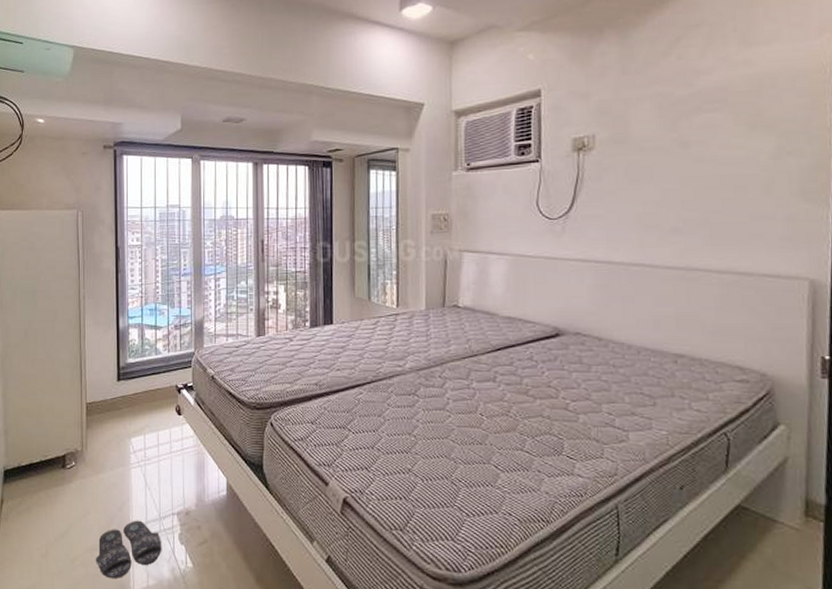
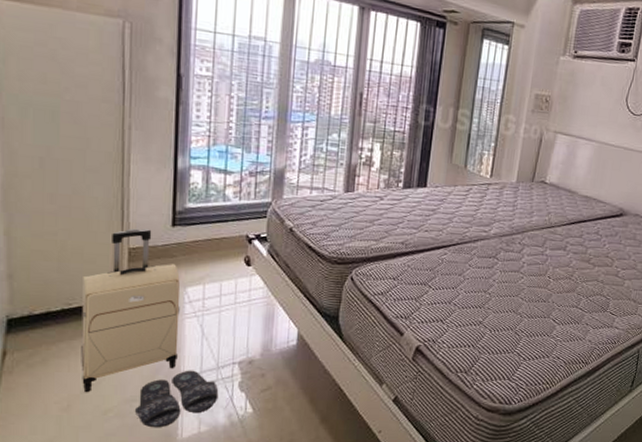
suitcase: none [54,385,127,541] -> present [81,228,180,393]

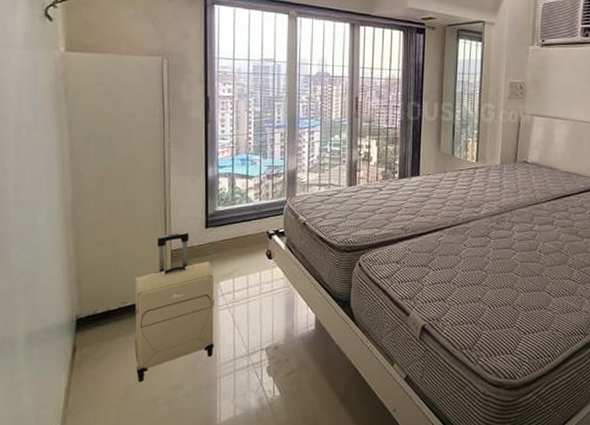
slippers: present [134,370,218,428] -> none [179,357,249,413]

